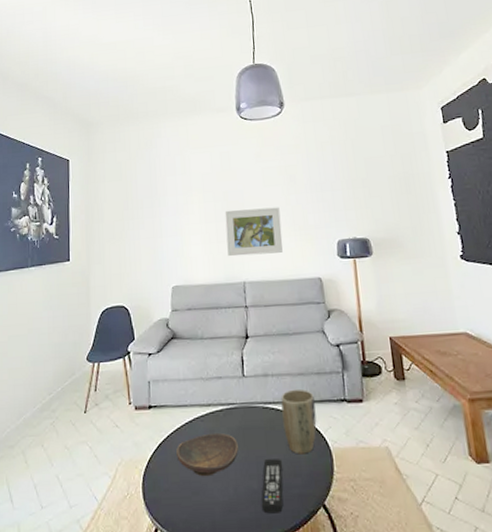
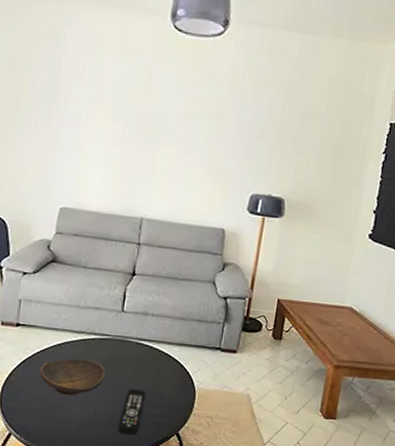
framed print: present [225,207,283,257] -> none [129,135,197,195]
plant pot: present [281,388,317,455] -> none [153,331,190,390]

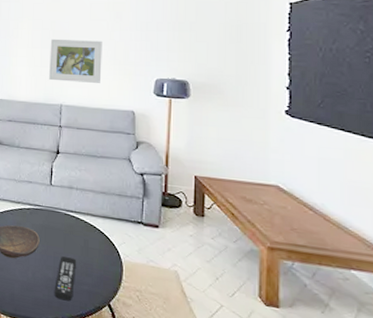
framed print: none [129,135,197,195] -> present [49,38,103,83]

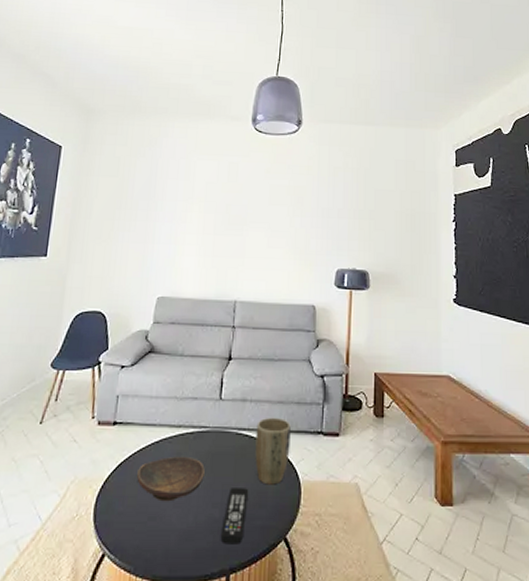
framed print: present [49,38,103,83] -> none [222,224,283,275]
plant pot: none [81,204,113,260] -> present [255,417,291,485]

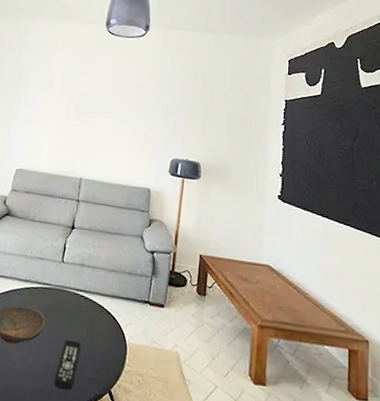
plant pot: present [255,417,291,485] -> none [88,282,122,343]

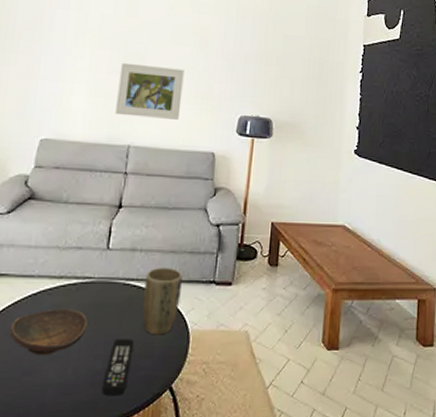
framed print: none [72,111,126,159] -> present [115,62,185,120]
plant pot: none [88,282,122,343] -> present [142,267,182,335]

